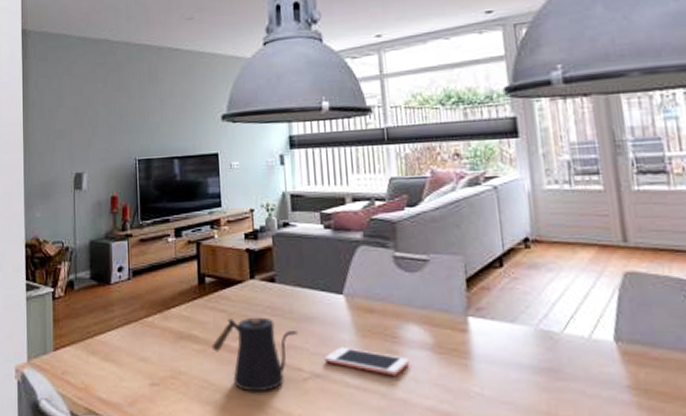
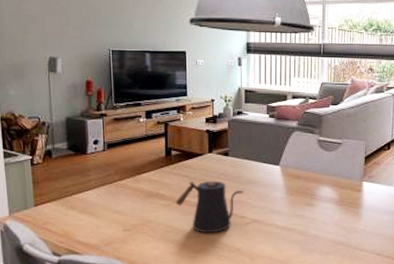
cell phone: present [324,347,410,376] -> none [262,202,321,220]

